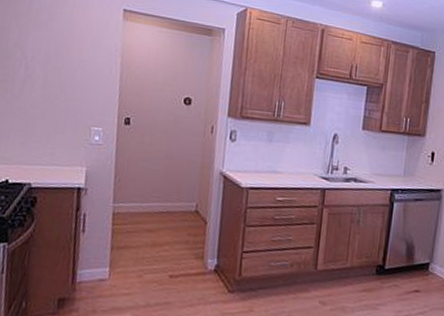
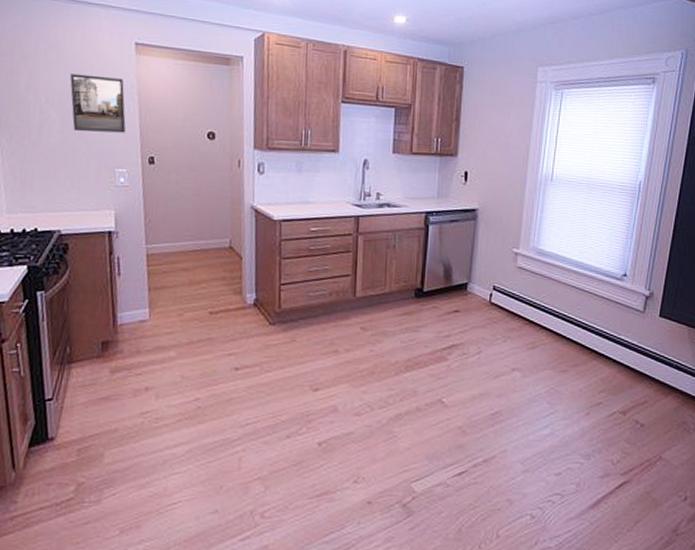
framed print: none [55,34,109,93] -> present [70,73,126,133]

